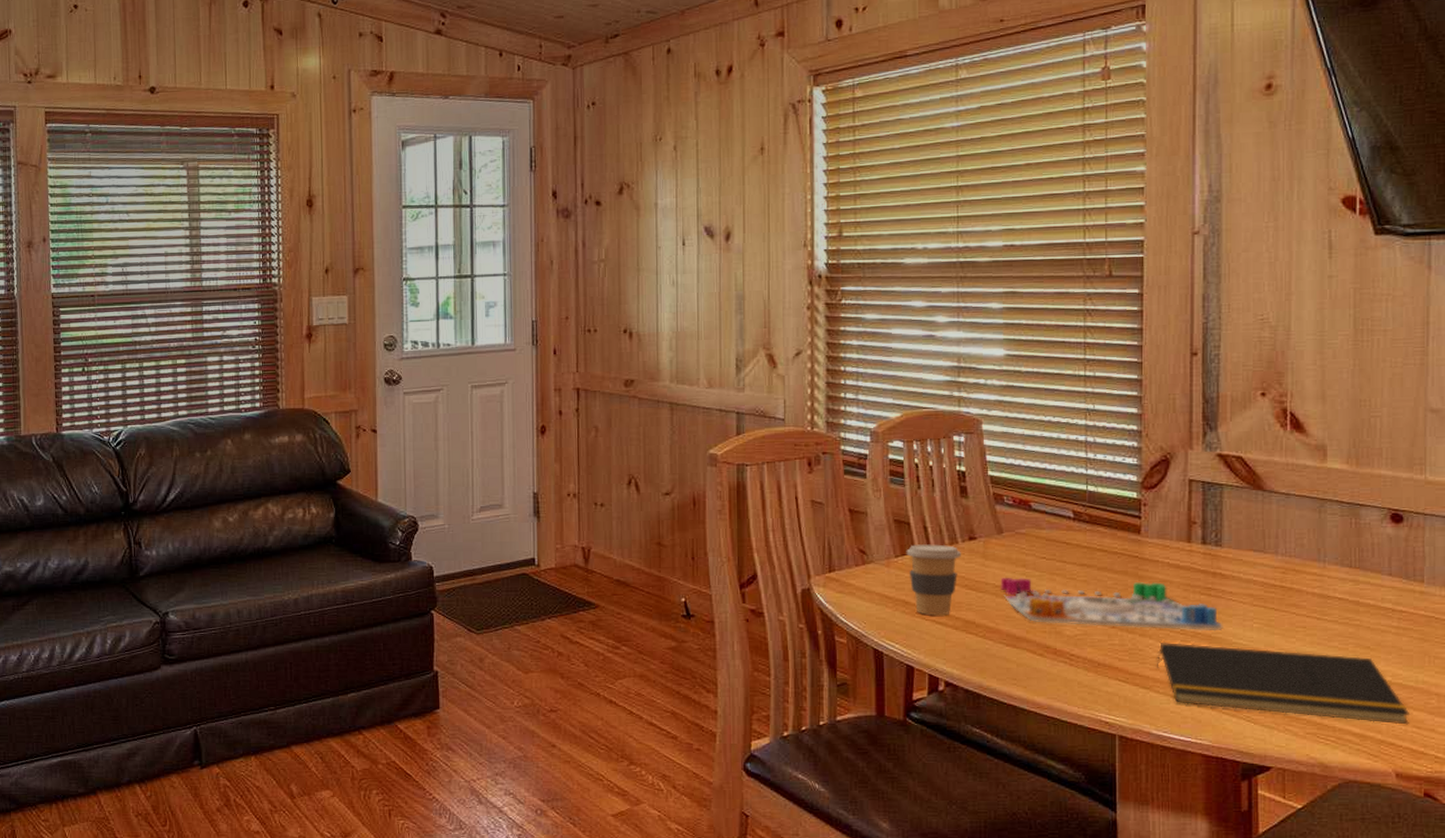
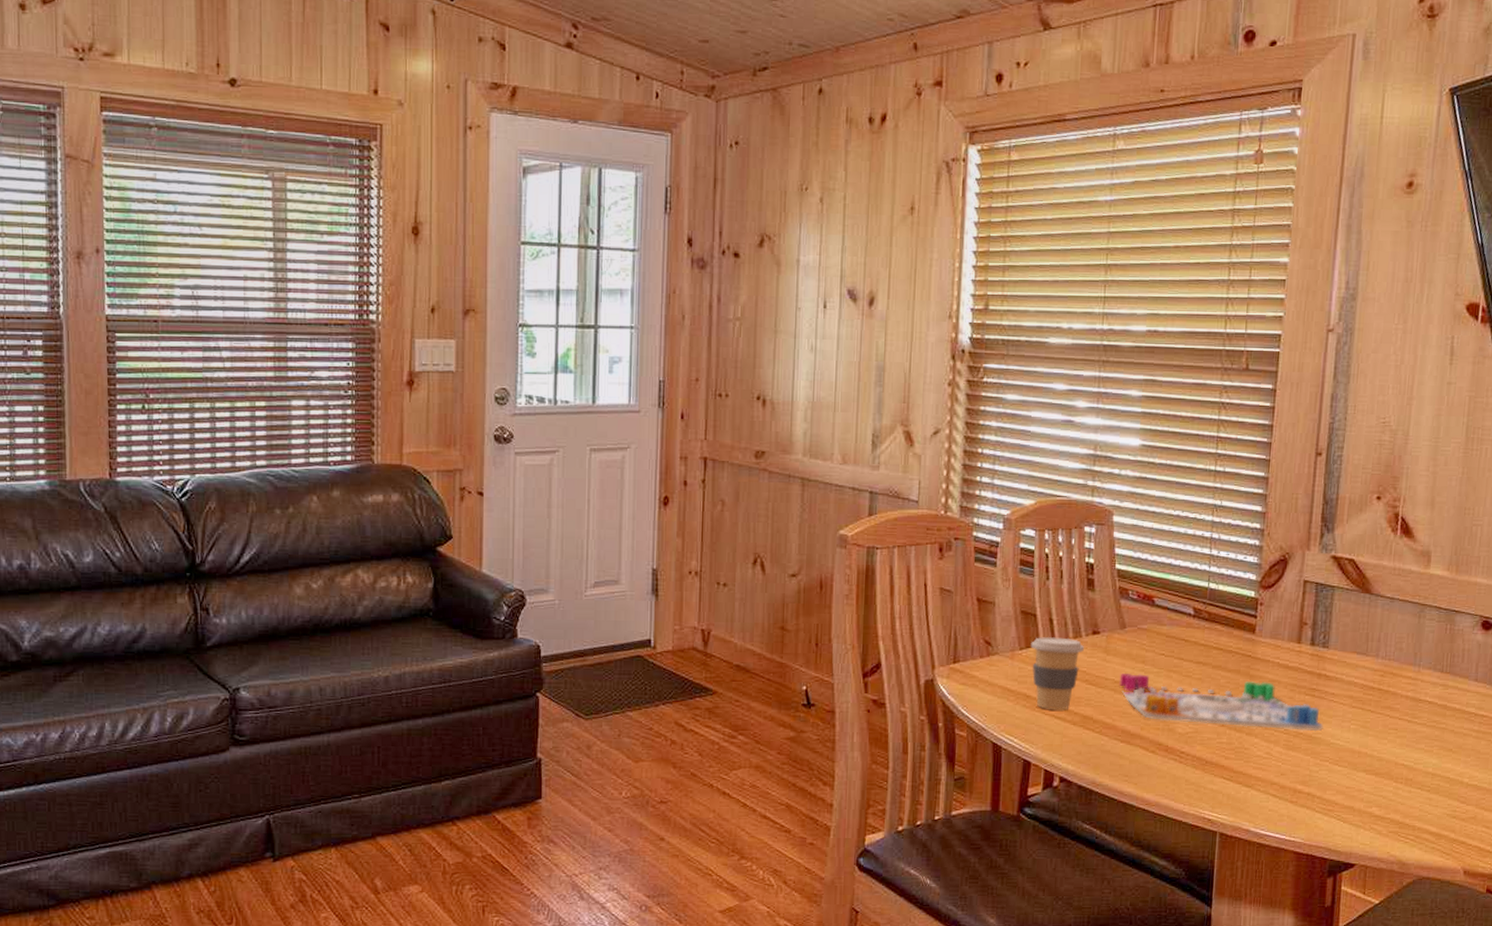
notepad: present [1156,642,1410,725] -> none [1259,741,1482,825]

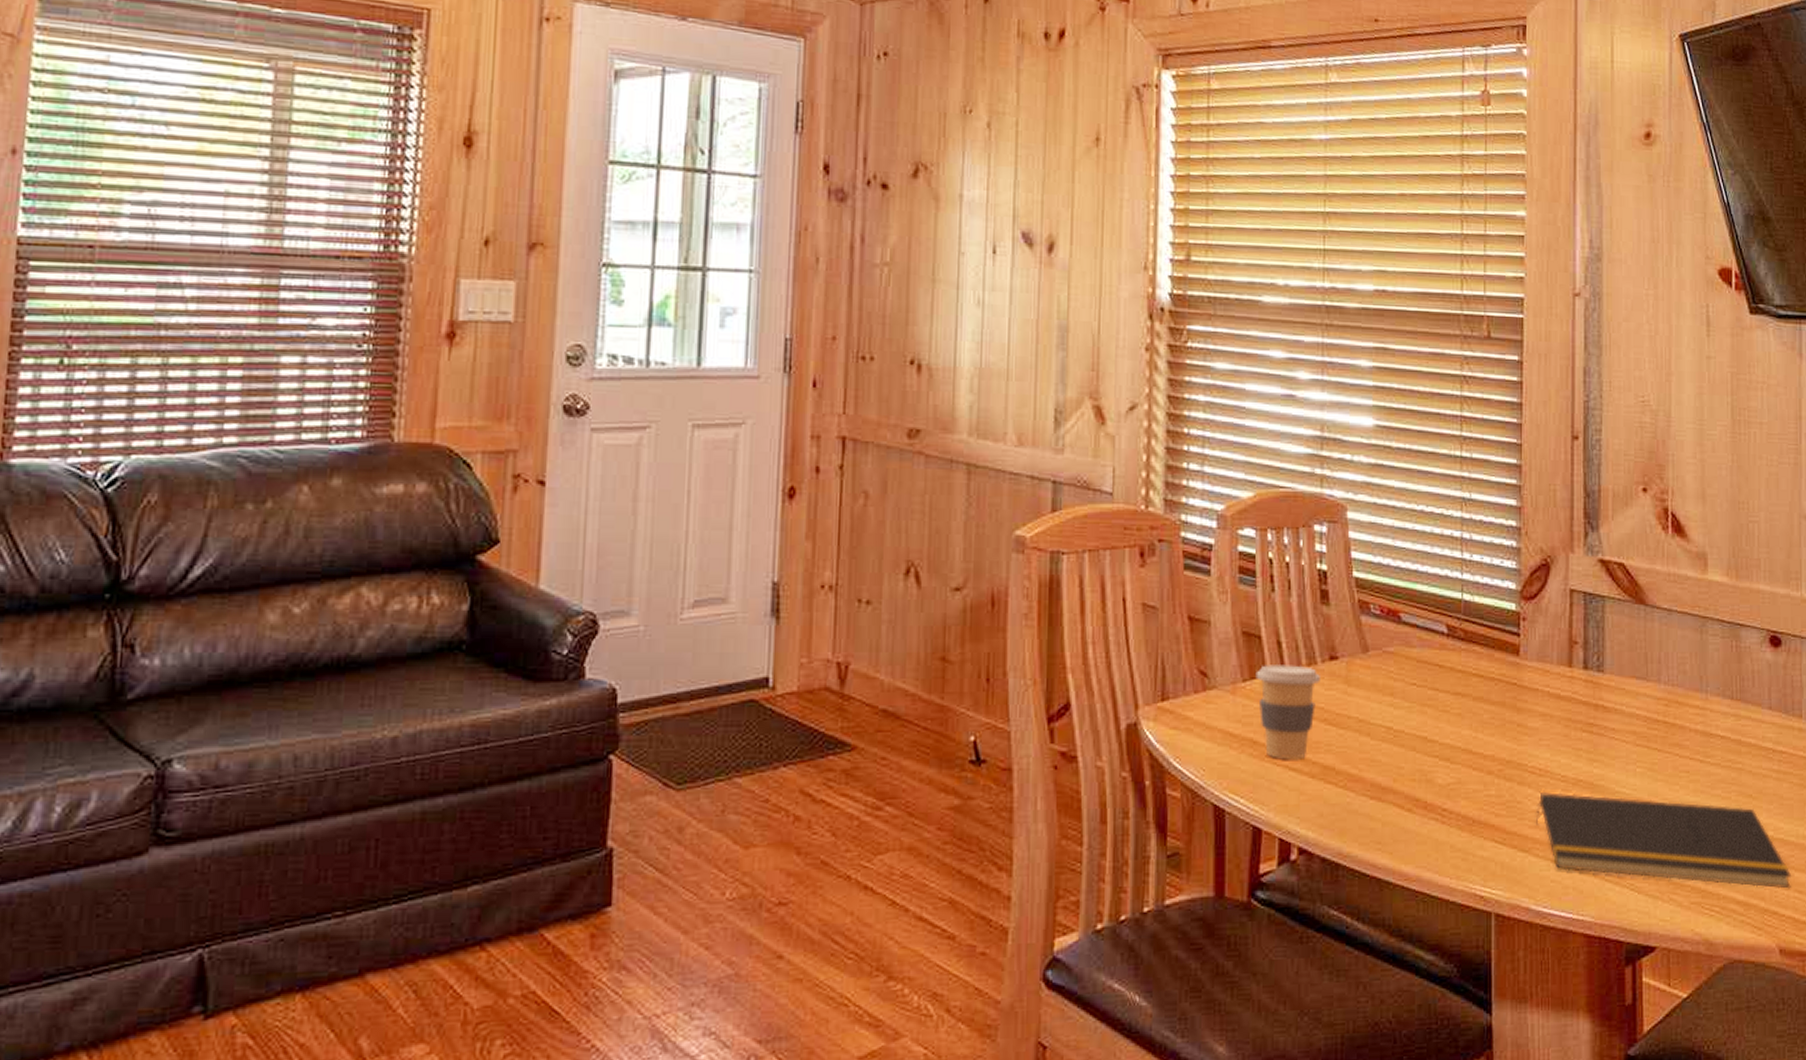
board game: present [1119,674,1324,732] -> none [1365,710,1606,778]
notepad: none [1259,741,1482,825] -> present [1535,791,1792,889]

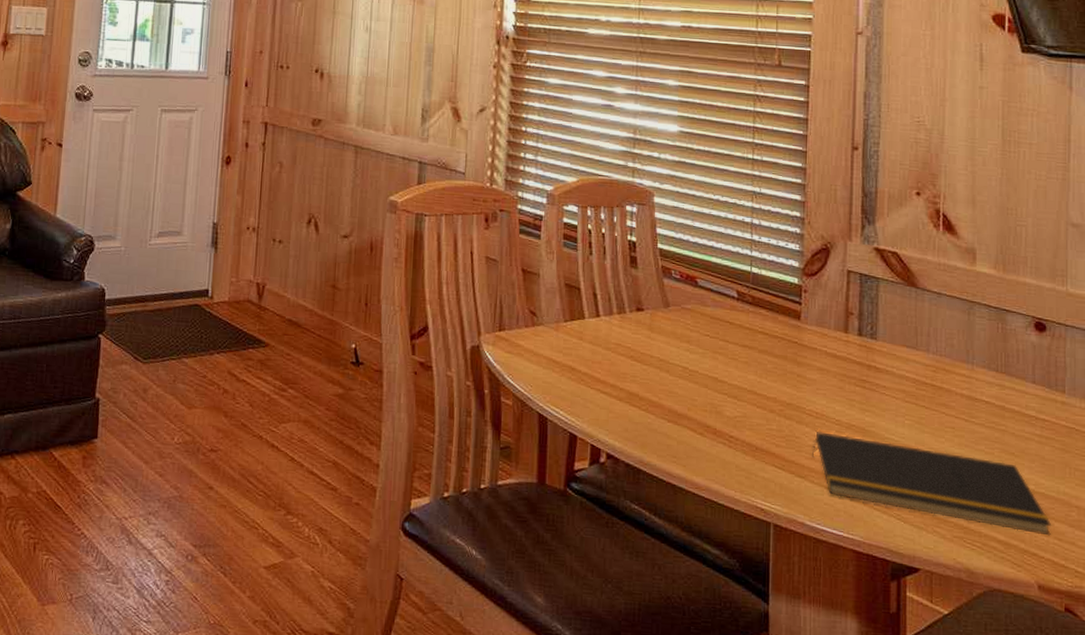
coffee cup: present [1255,663,1320,758] -> none [575,310,628,385]

